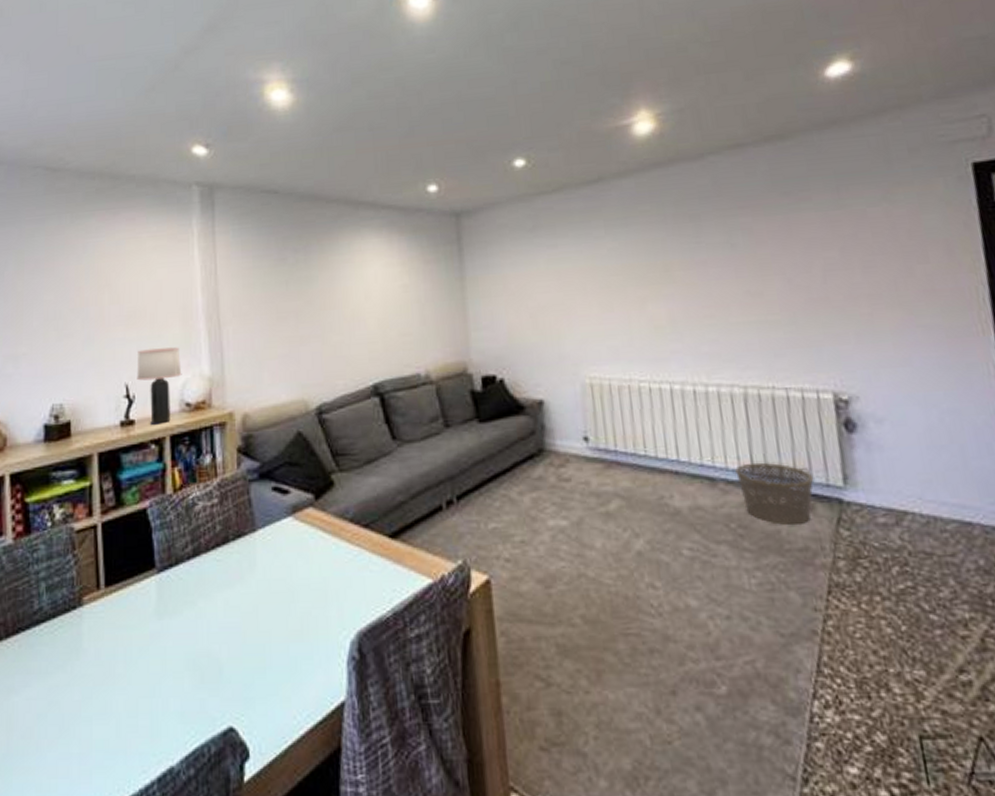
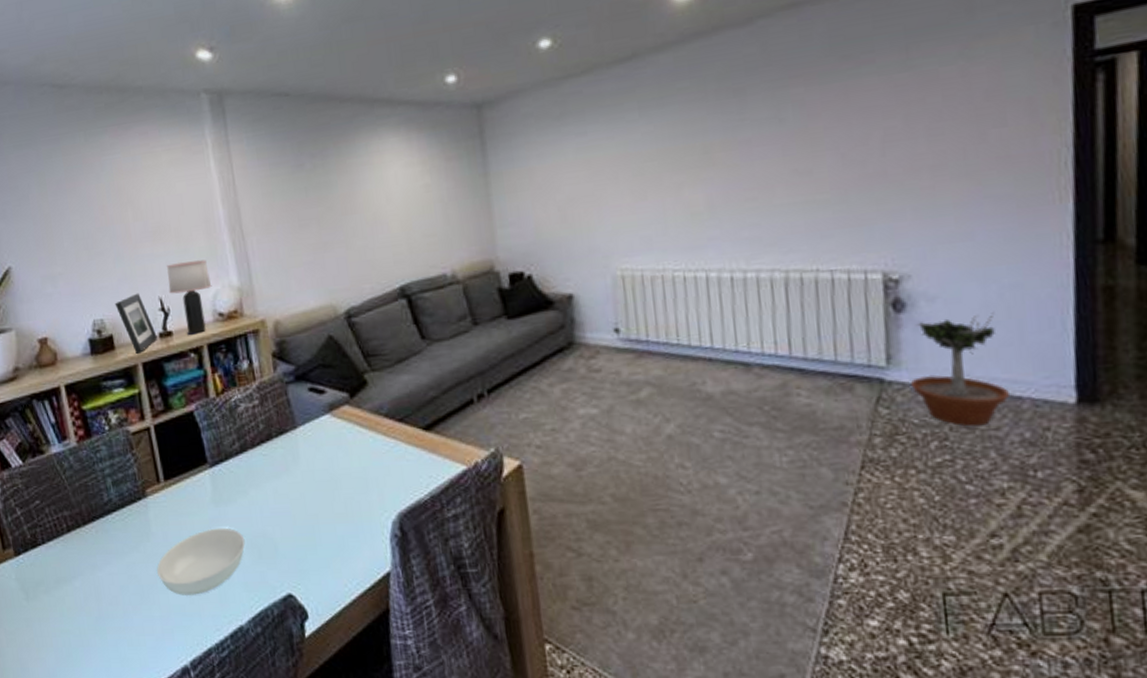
picture frame: none [77,378,118,443] -> present [114,292,158,354]
bowl: none [83,644,187,727] -> present [157,527,245,595]
basket: present [735,462,814,526] -> none [772,346,855,406]
potted tree: none [867,436,962,552] -> present [909,312,1011,427]

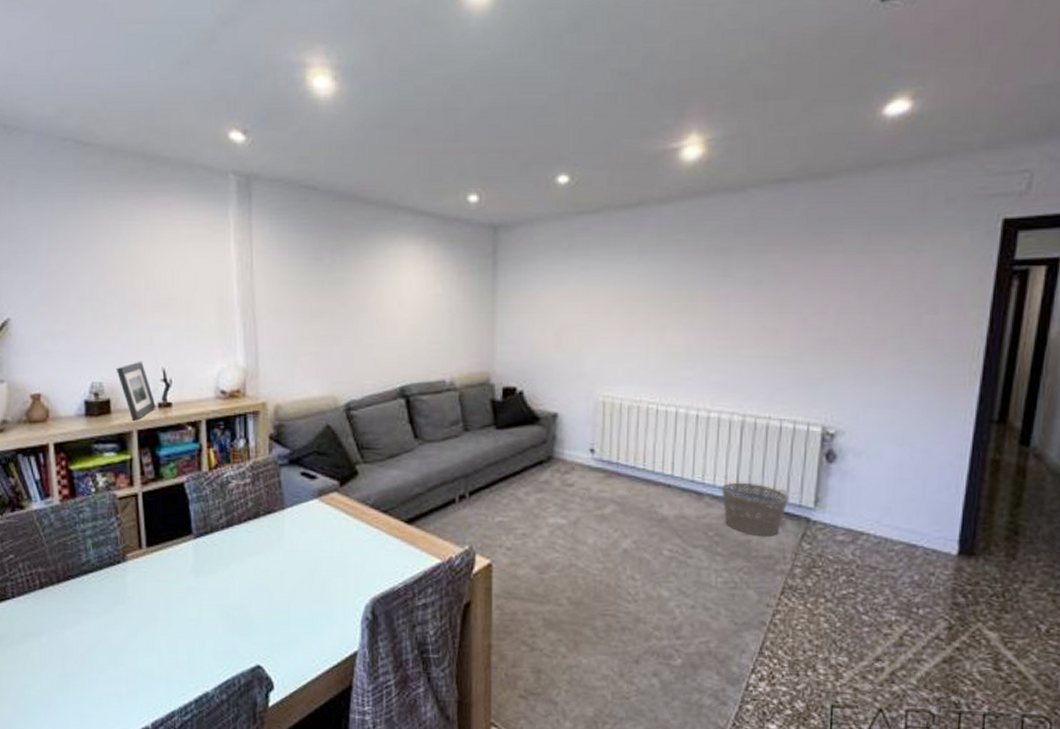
bowl: present [157,527,245,595] -> none [129,597,221,660]
table lamp: present [167,260,212,335] -> none [173,337,218,408]
basket: none [772,346,855,406] -> present [721,482,789,538]
potted tree: present [909,312,1011,427] -> none [830,471,909,567]

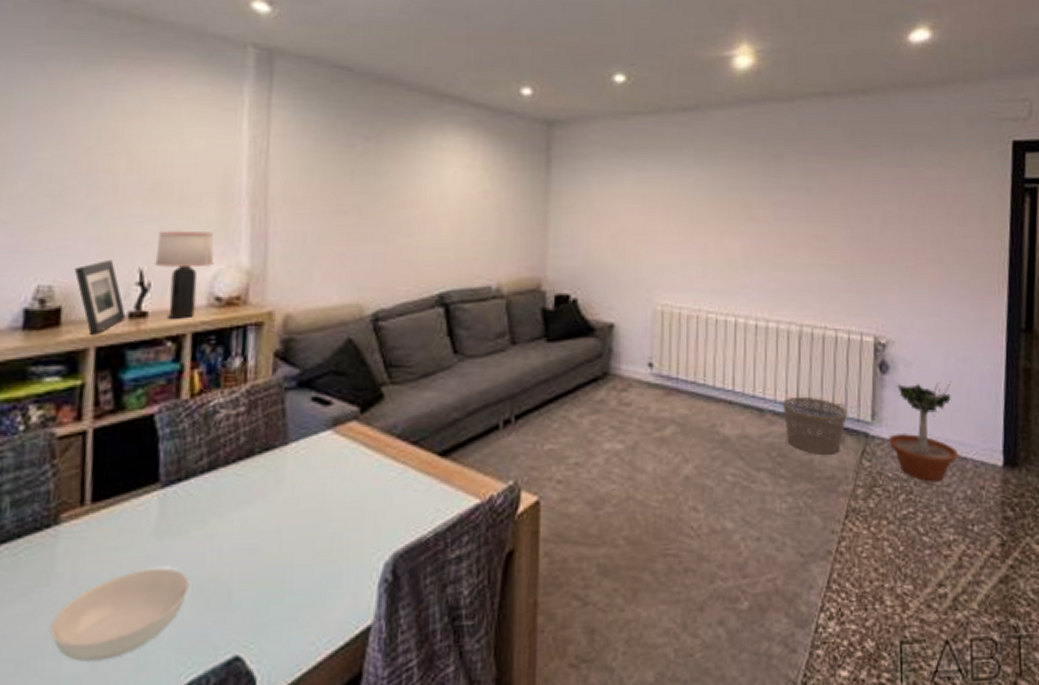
bowl: none [129,597,221,660] -> present [50,567,190,662]
table lamp: none [173,337,218,408] -> present [155,231,214,319]
potted tree: none [830,471,909,567] -> present [887,381,959,482]

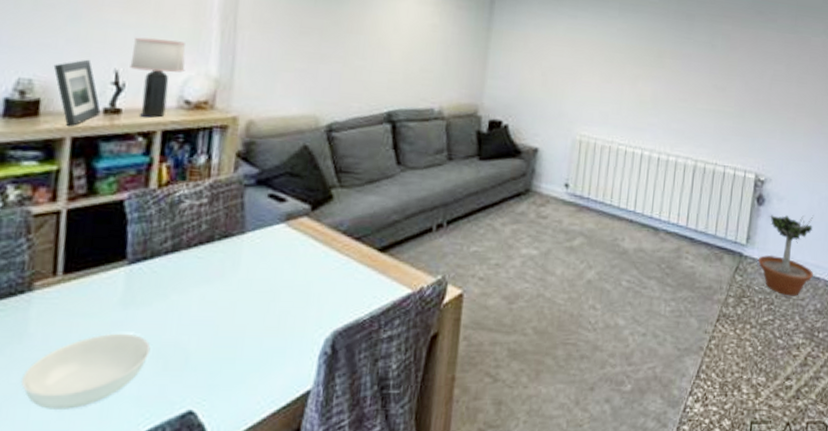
basket: present [782,396,848,456] -> none [674,219,728,270]

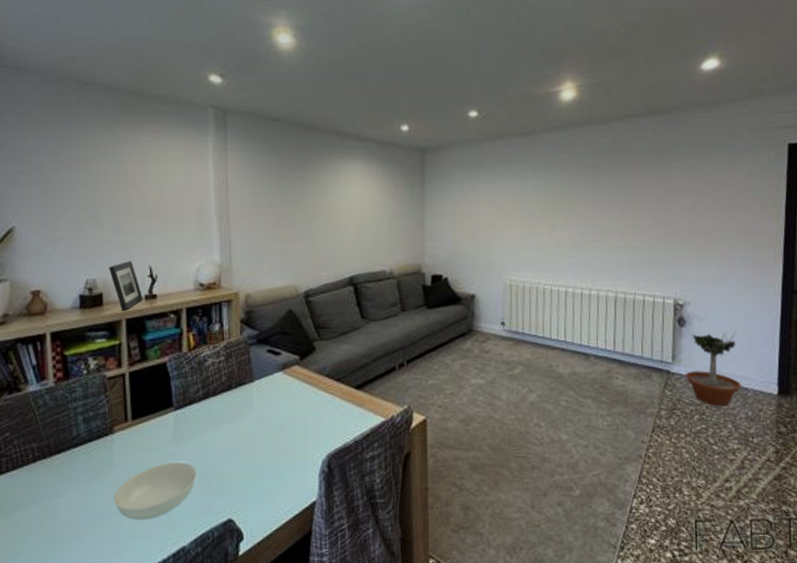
table lamp: present [130,37,185,118] -> none [159,239,197,299]

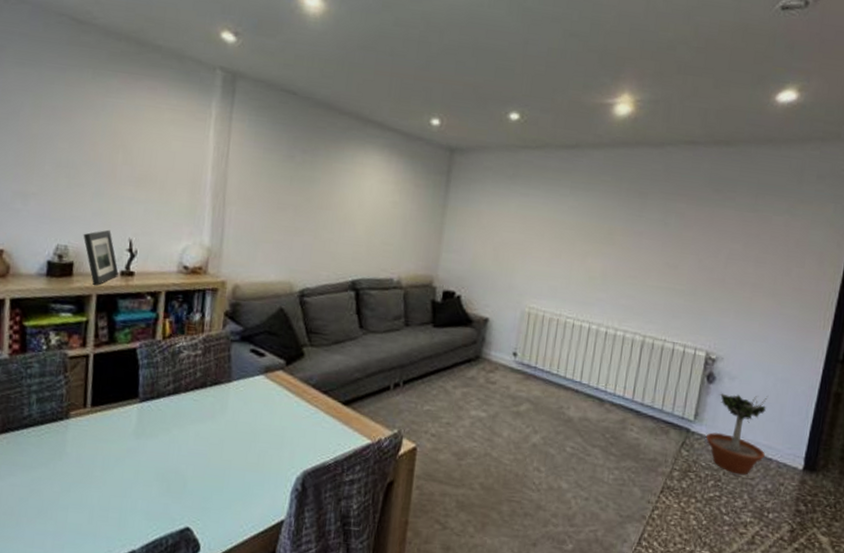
bowl: present [114,462,197,520] -> none [61,458,157,517]

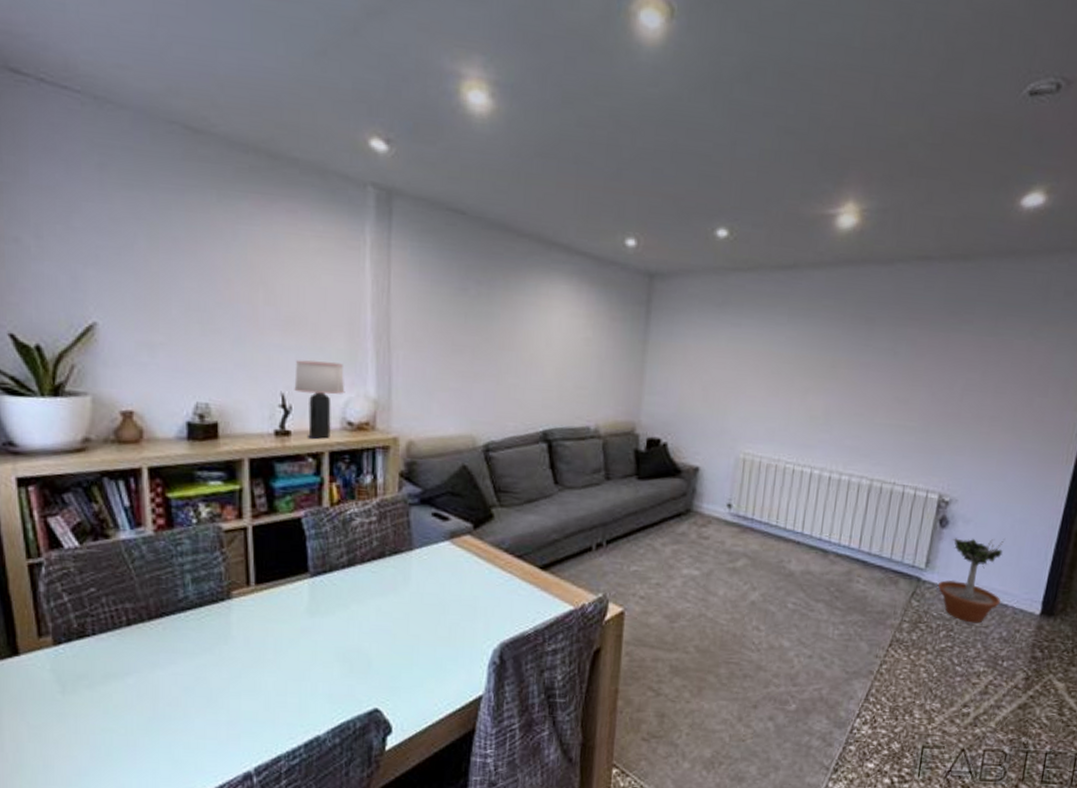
picture frame: present [83,229,119,285] -> none [226,383,272,448]
table lamp: none [141,211,184,280] -> present [294,360,345,439]

